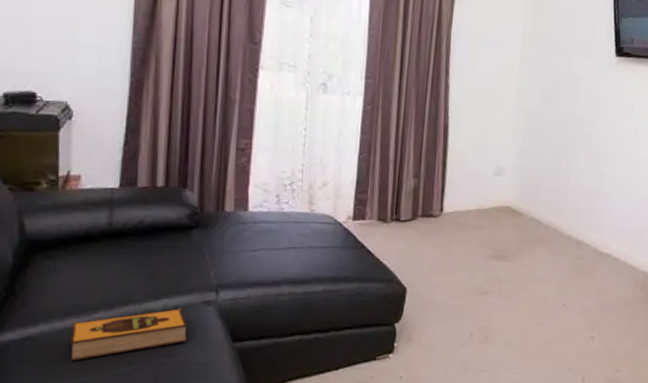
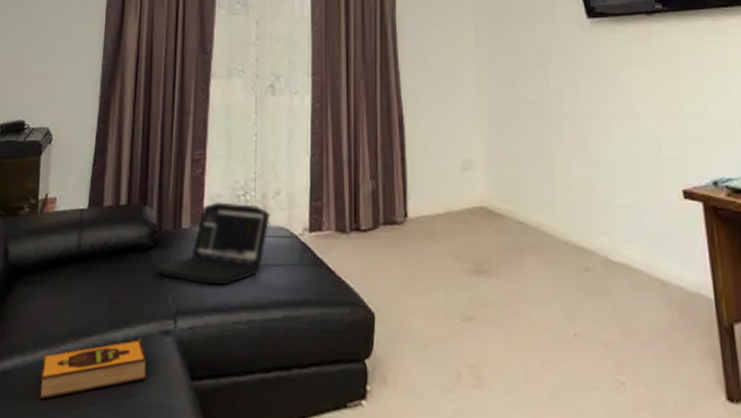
laptop: none [196,189,316,264] -> present [155,202,270,287]

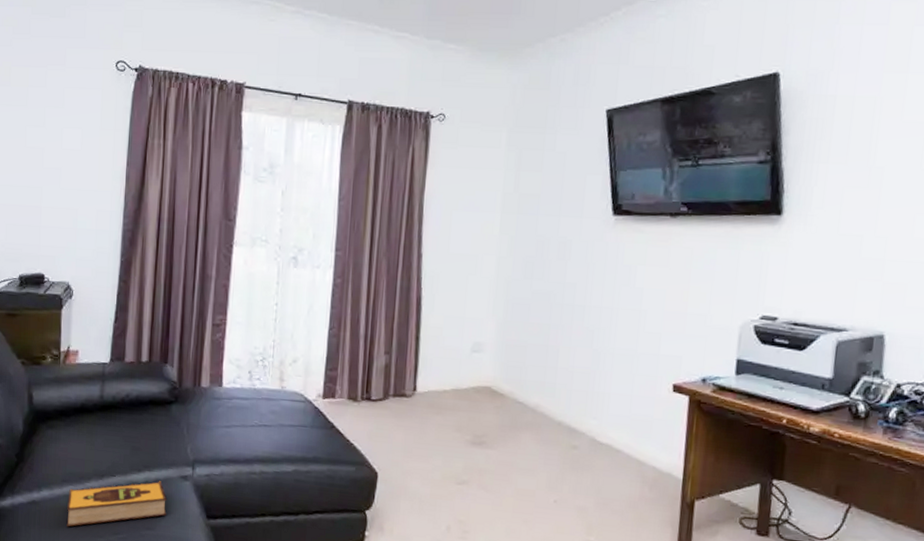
laptop: present [155,202,270,287] -> none [175,365,287,442]

